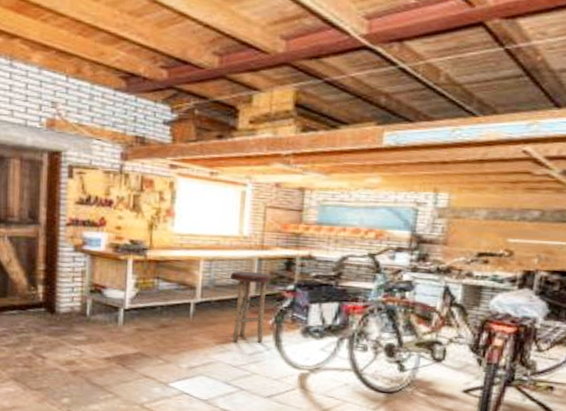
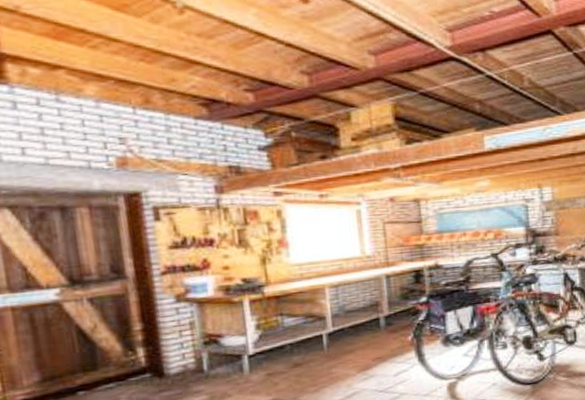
stool: present [229,270,272,343] -> none [359,290,405,366]

